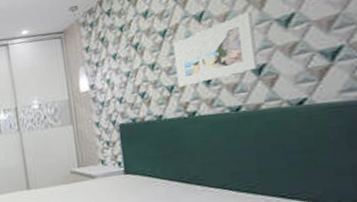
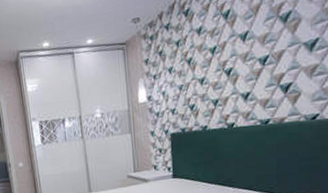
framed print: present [172,11,258,87] -> none [220,34,286,101]

